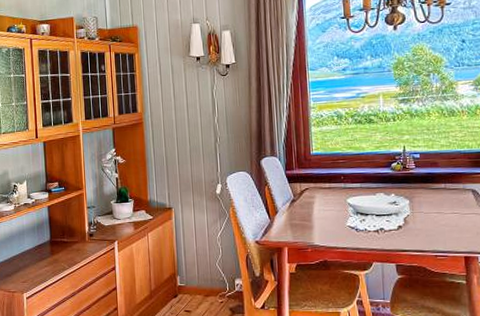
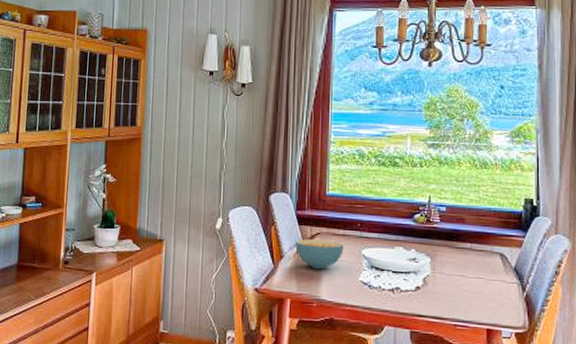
cereal bowl: none [287,193,331,219] -> present [295,239,344,269]

